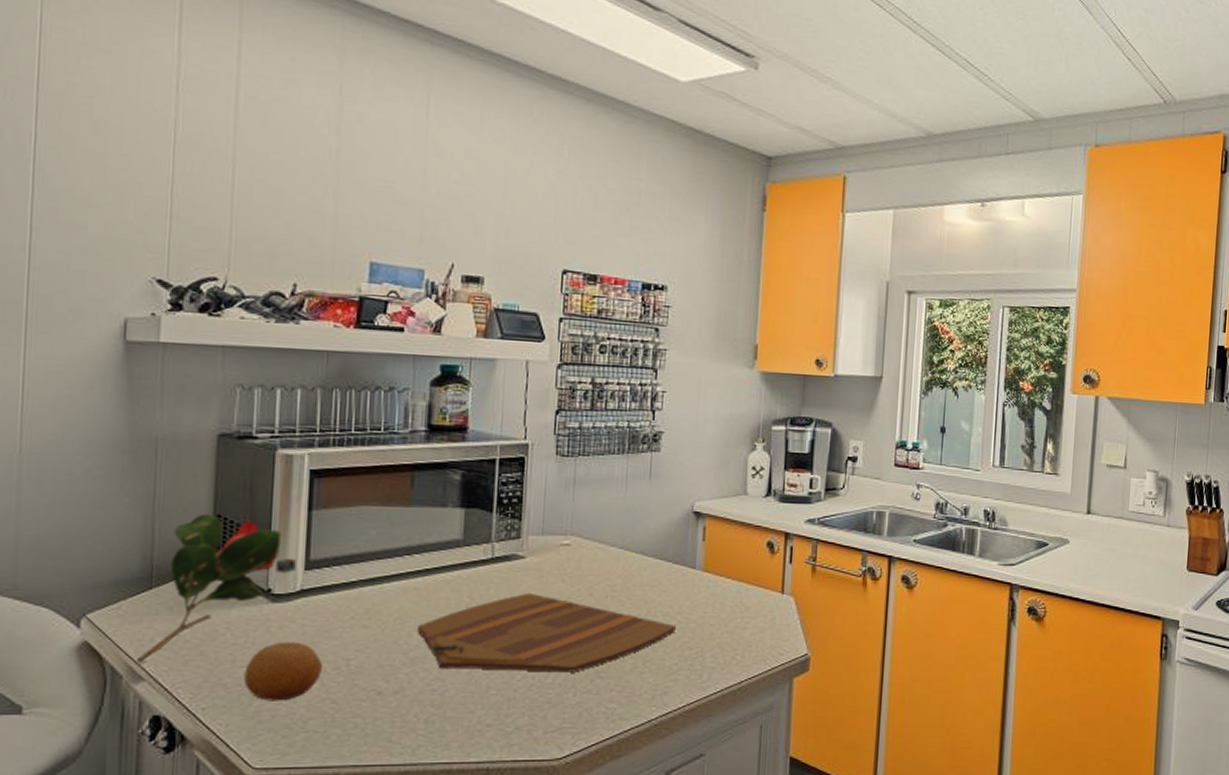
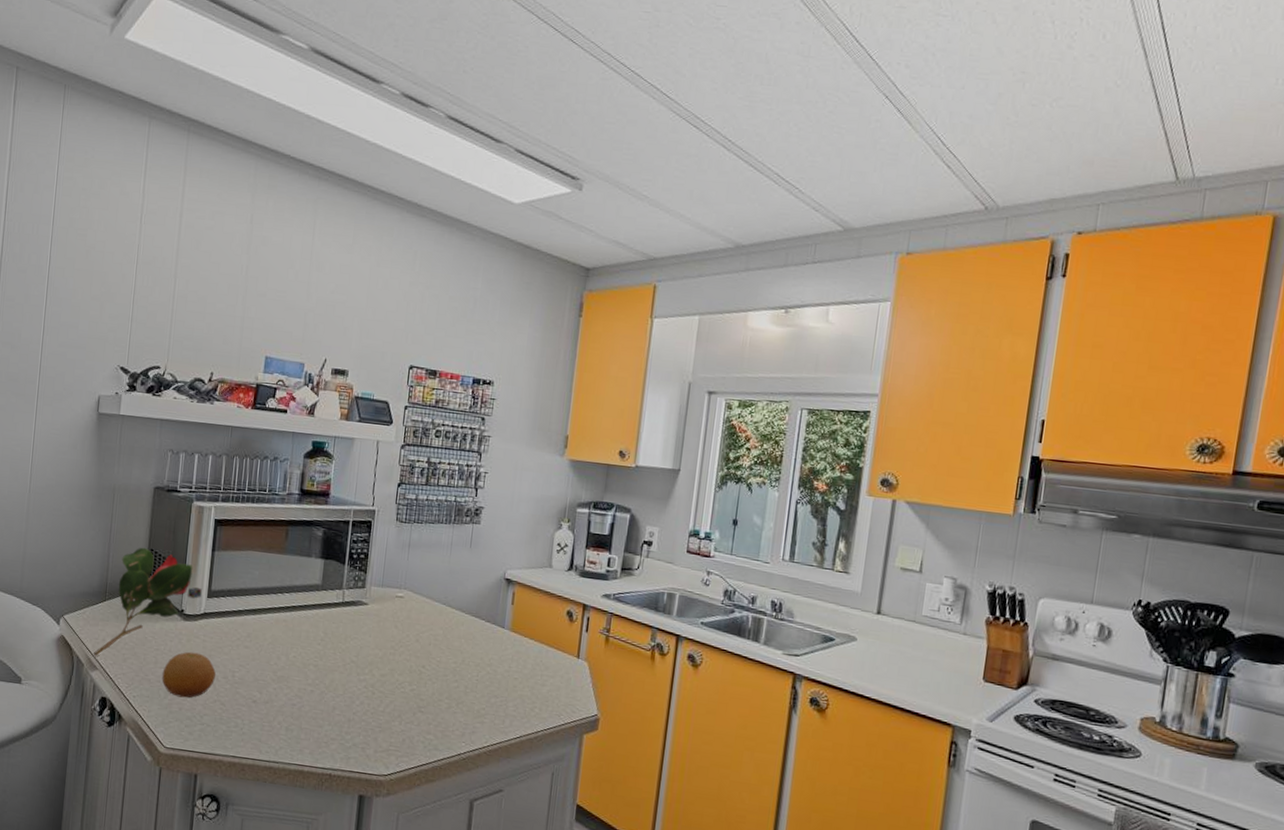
cutting board: present [418,592,676,673] -> none [284,633,485,705]

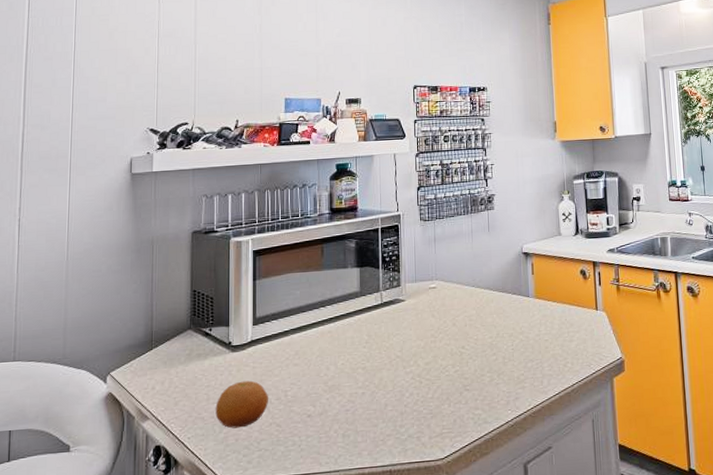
flower: present [93,547,202,657] -> none [143,290,247,407]

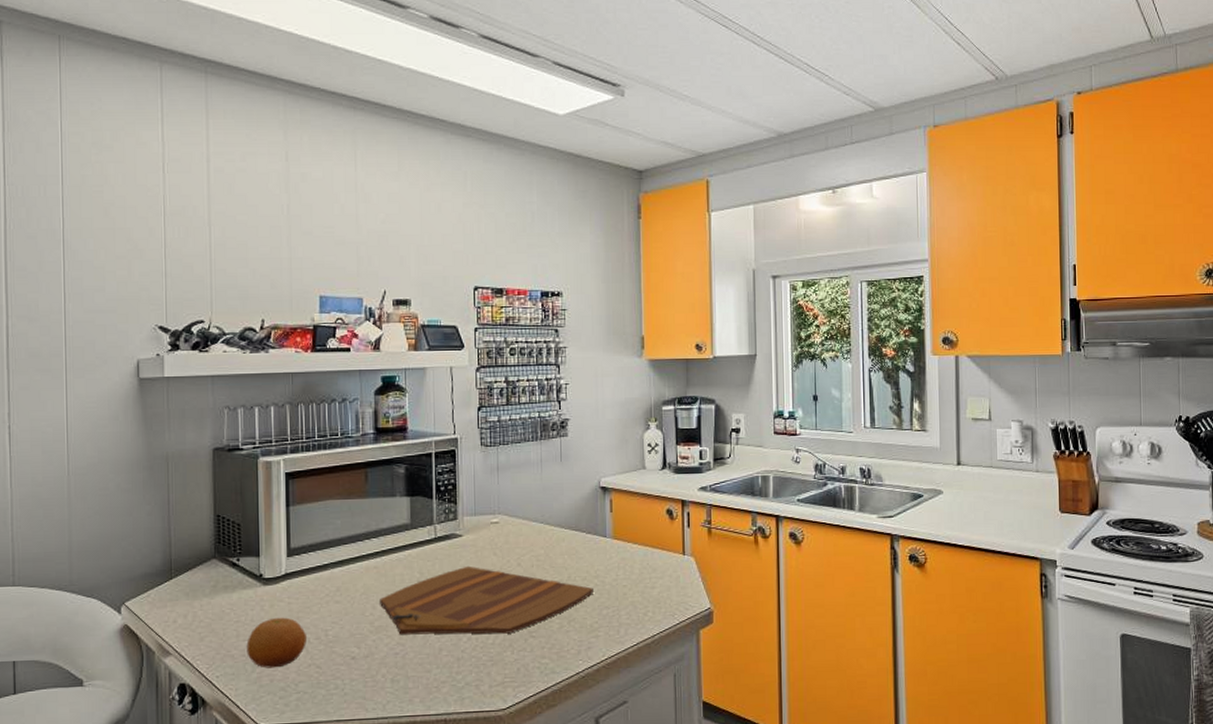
cutting board: none [333,327,519,393] -> present [380,565,593,635]

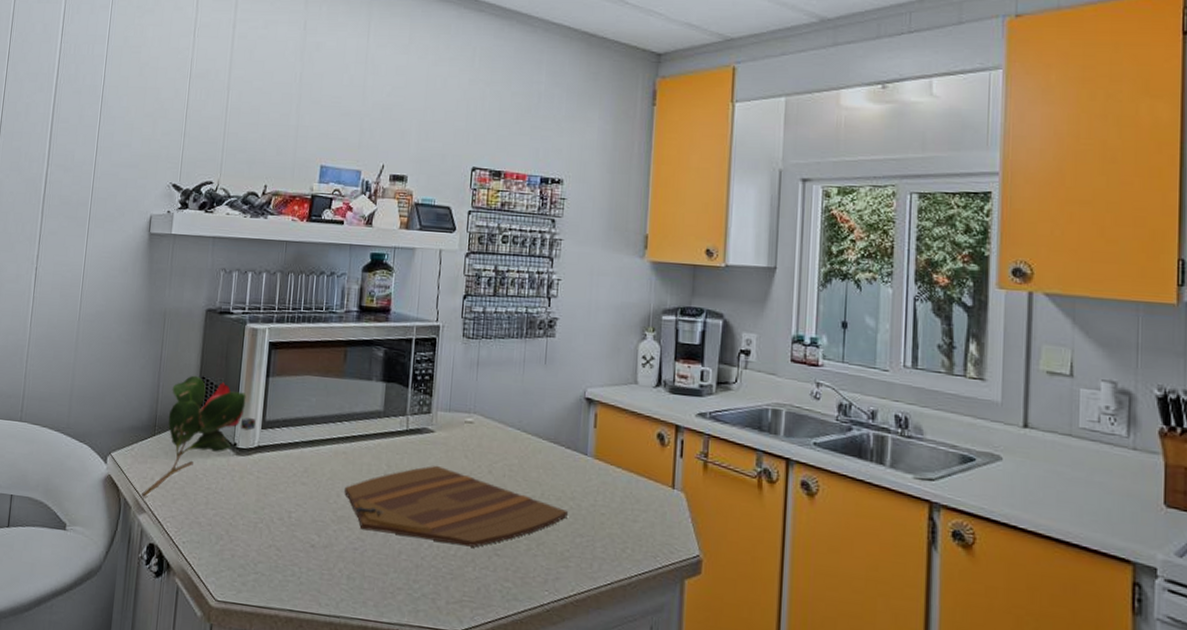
flower: none [164,514,280,642] -> present [141,375,256,498]
fruit: present [246,617,306,668] -> none [213,490,271,543]

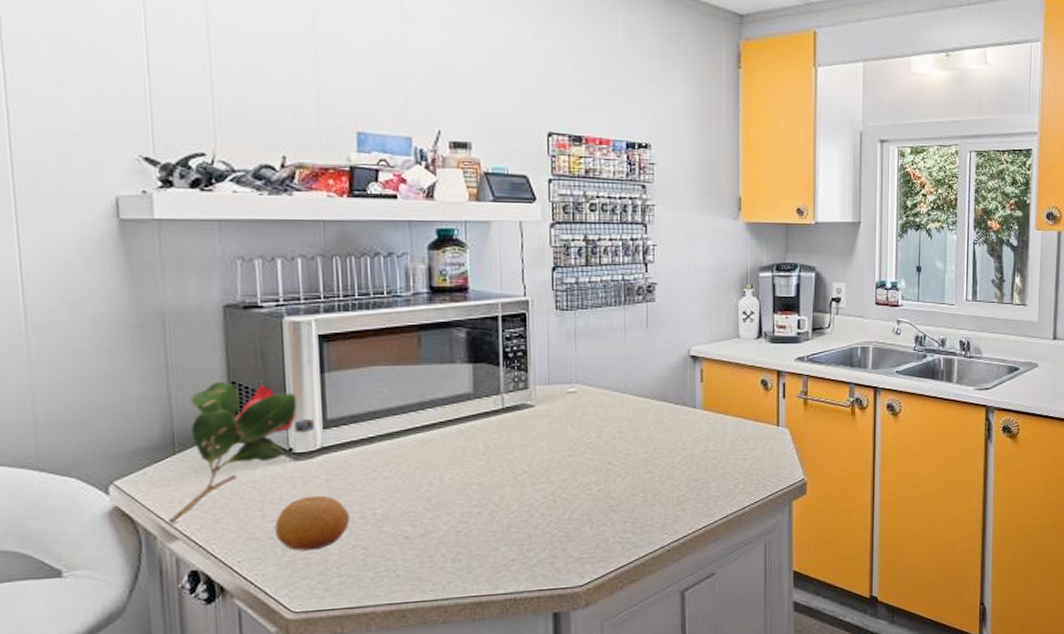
fruit: none [213,490,271,543] -> present [274,495,349,551]
cutting board: present [344,465,568,547] -> none [438,438,681,512]

